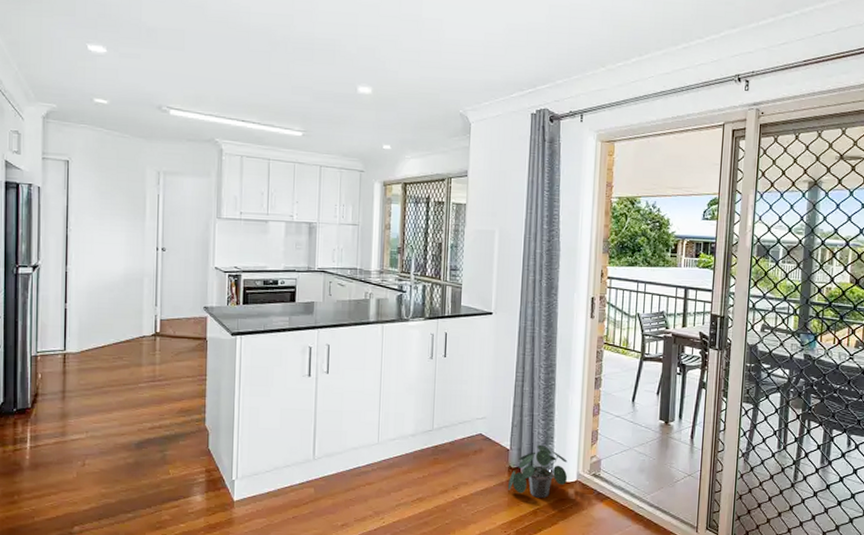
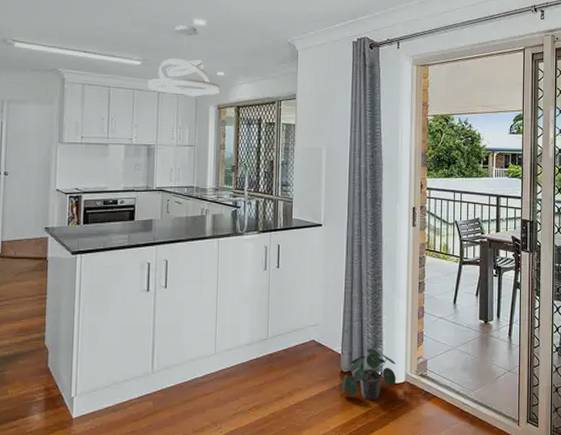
pendant light: none [309,93,386,172] -> present [147,25,220,97]

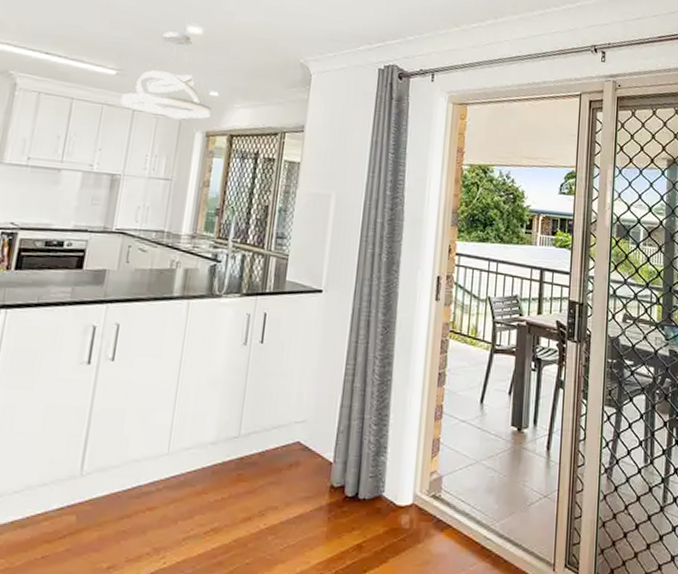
potted plant: present [341,348,397,400] -> none [328,456,403,527]

